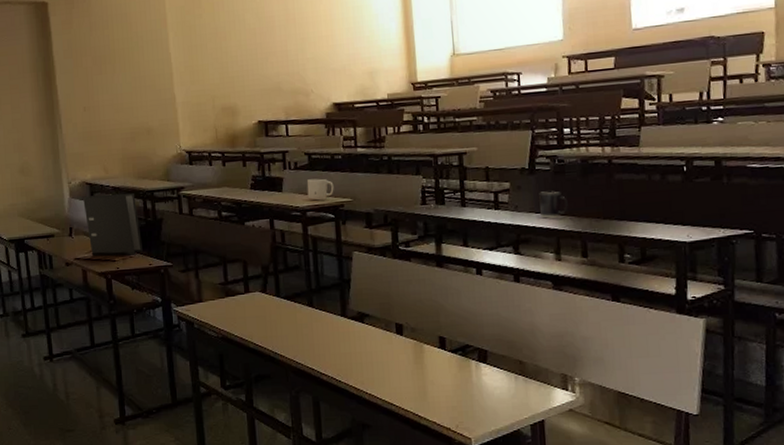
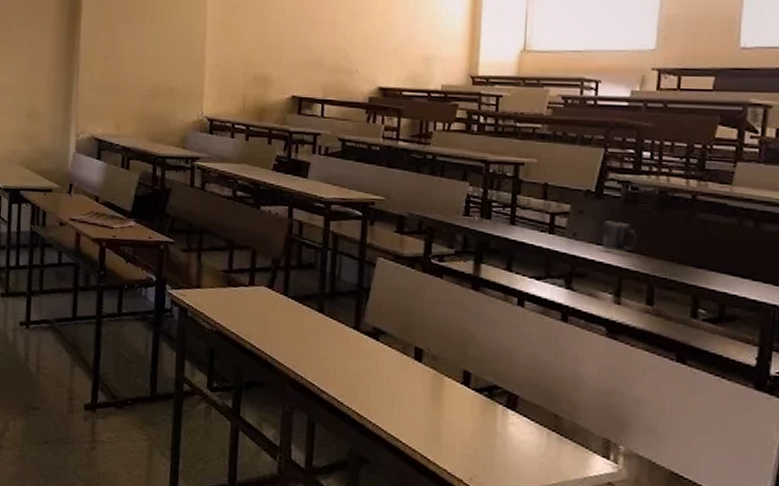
binder: present [83,193,143,257] -> none [88,153,146,225]
mug: present [306,178,334,201] -> none [335,168,366,195]

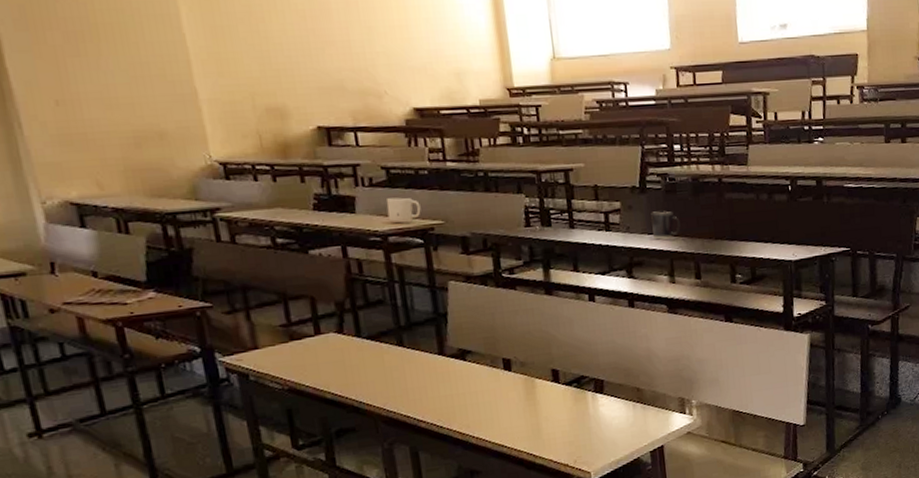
mug: none [335,168,366,195] -> present [385,197,421,224]

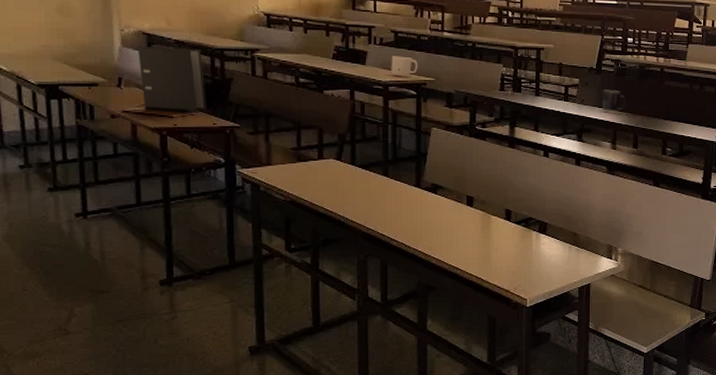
binder: none [67,216,167,300] -> present [138,46,206,113]

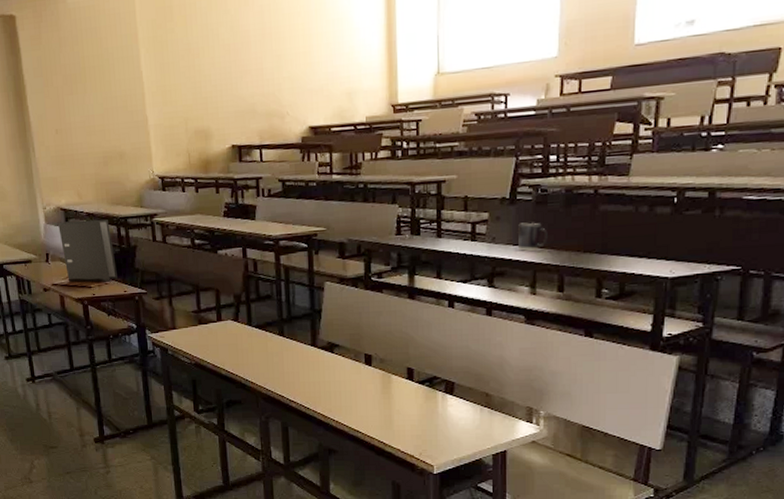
mug: present [391,56,418,77] -> none [280,206,308,230]

